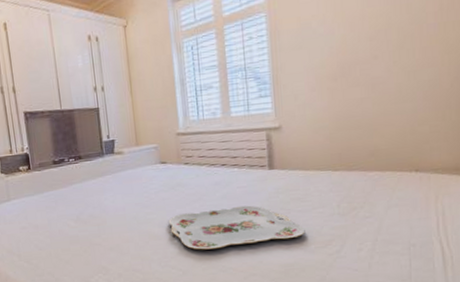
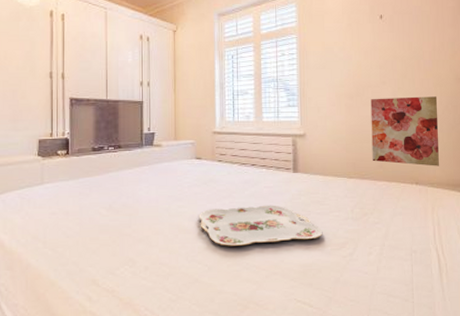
wall art: none [358,67,445,151] -> present [370,96,439,166]

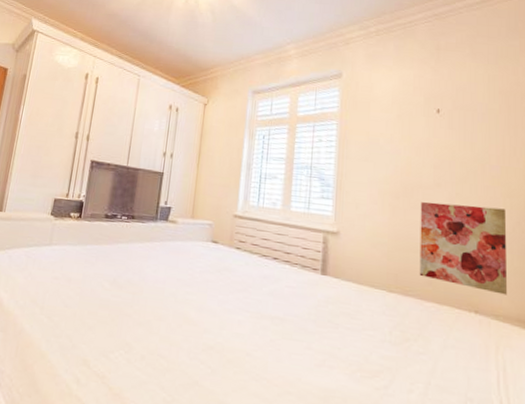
serving tray: present [199,205,323,246] -> none [207,301,352,359]

